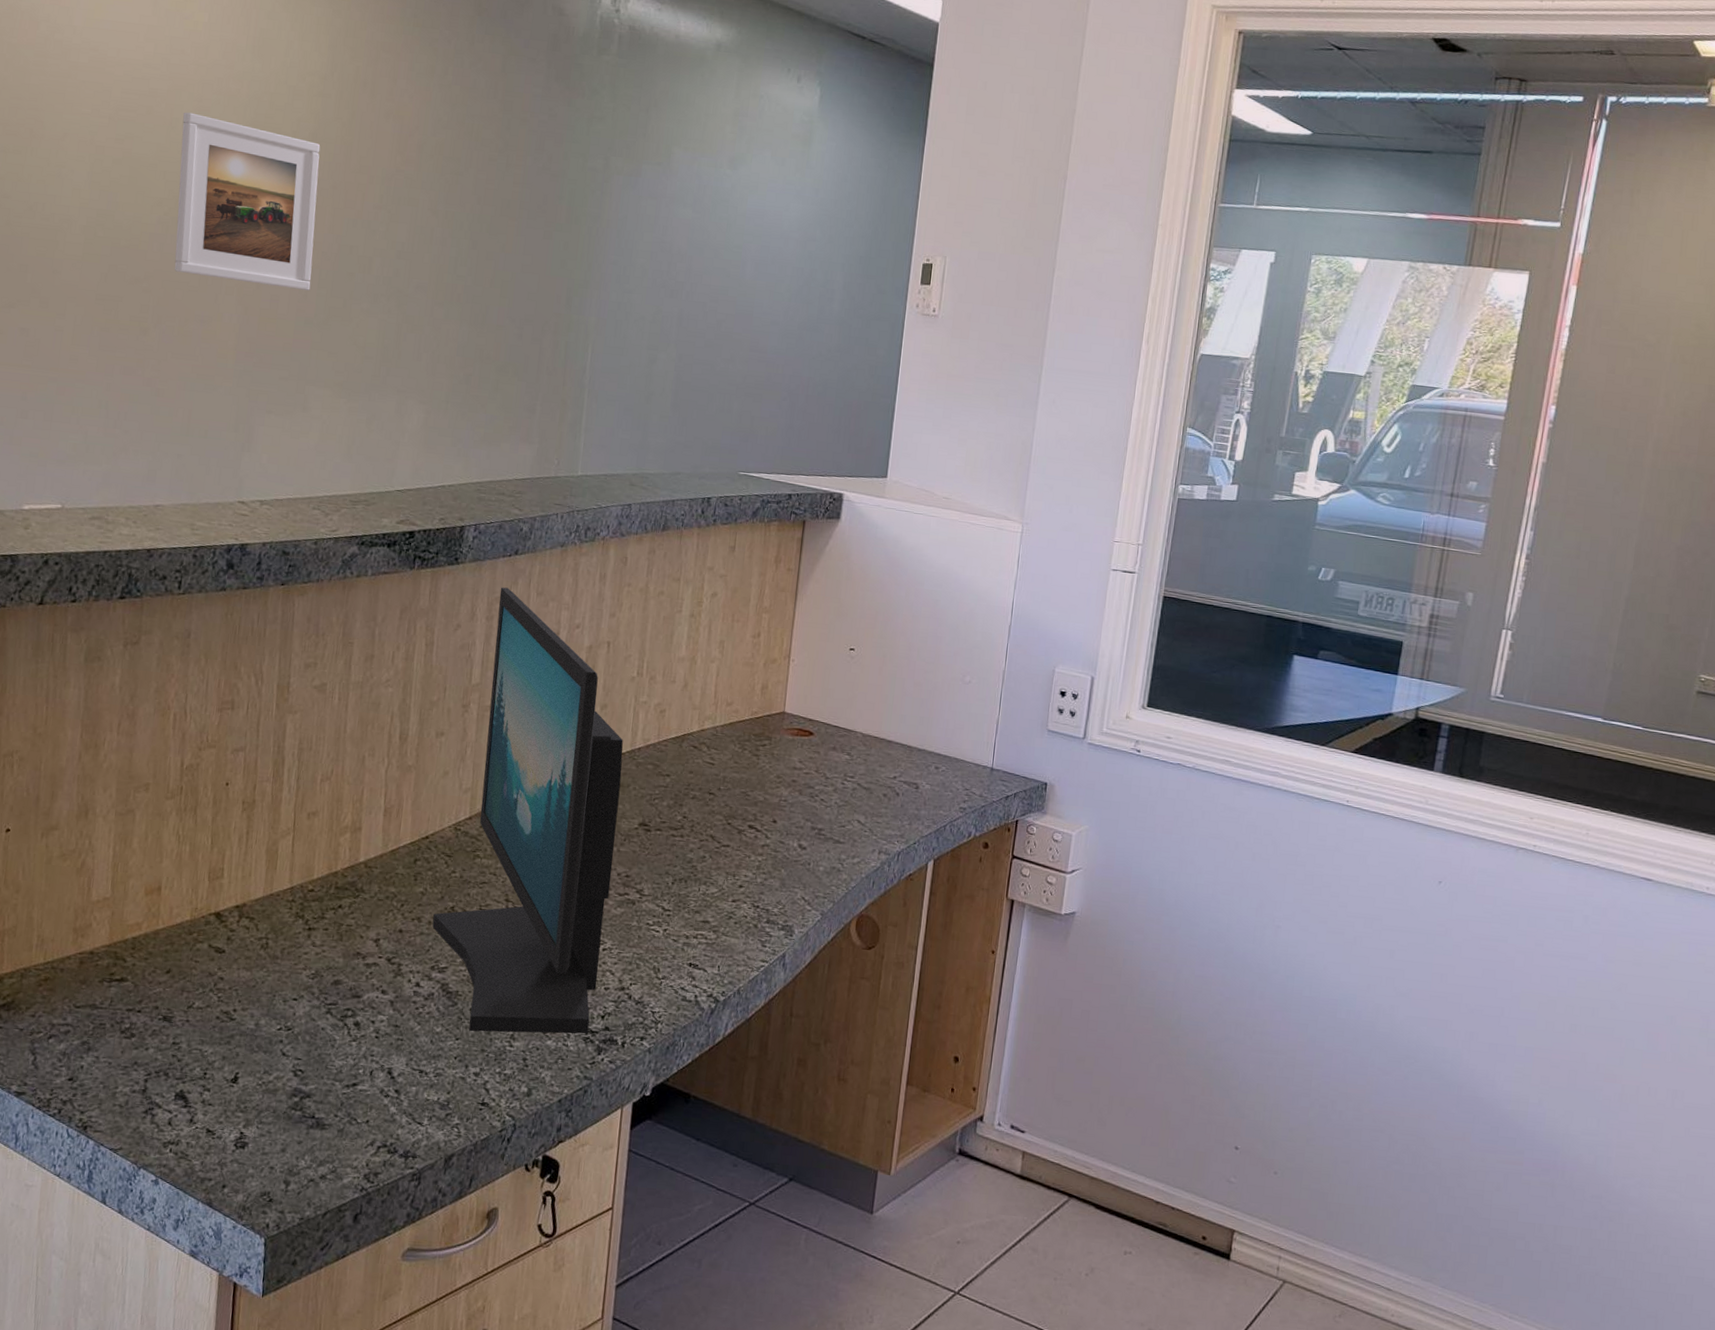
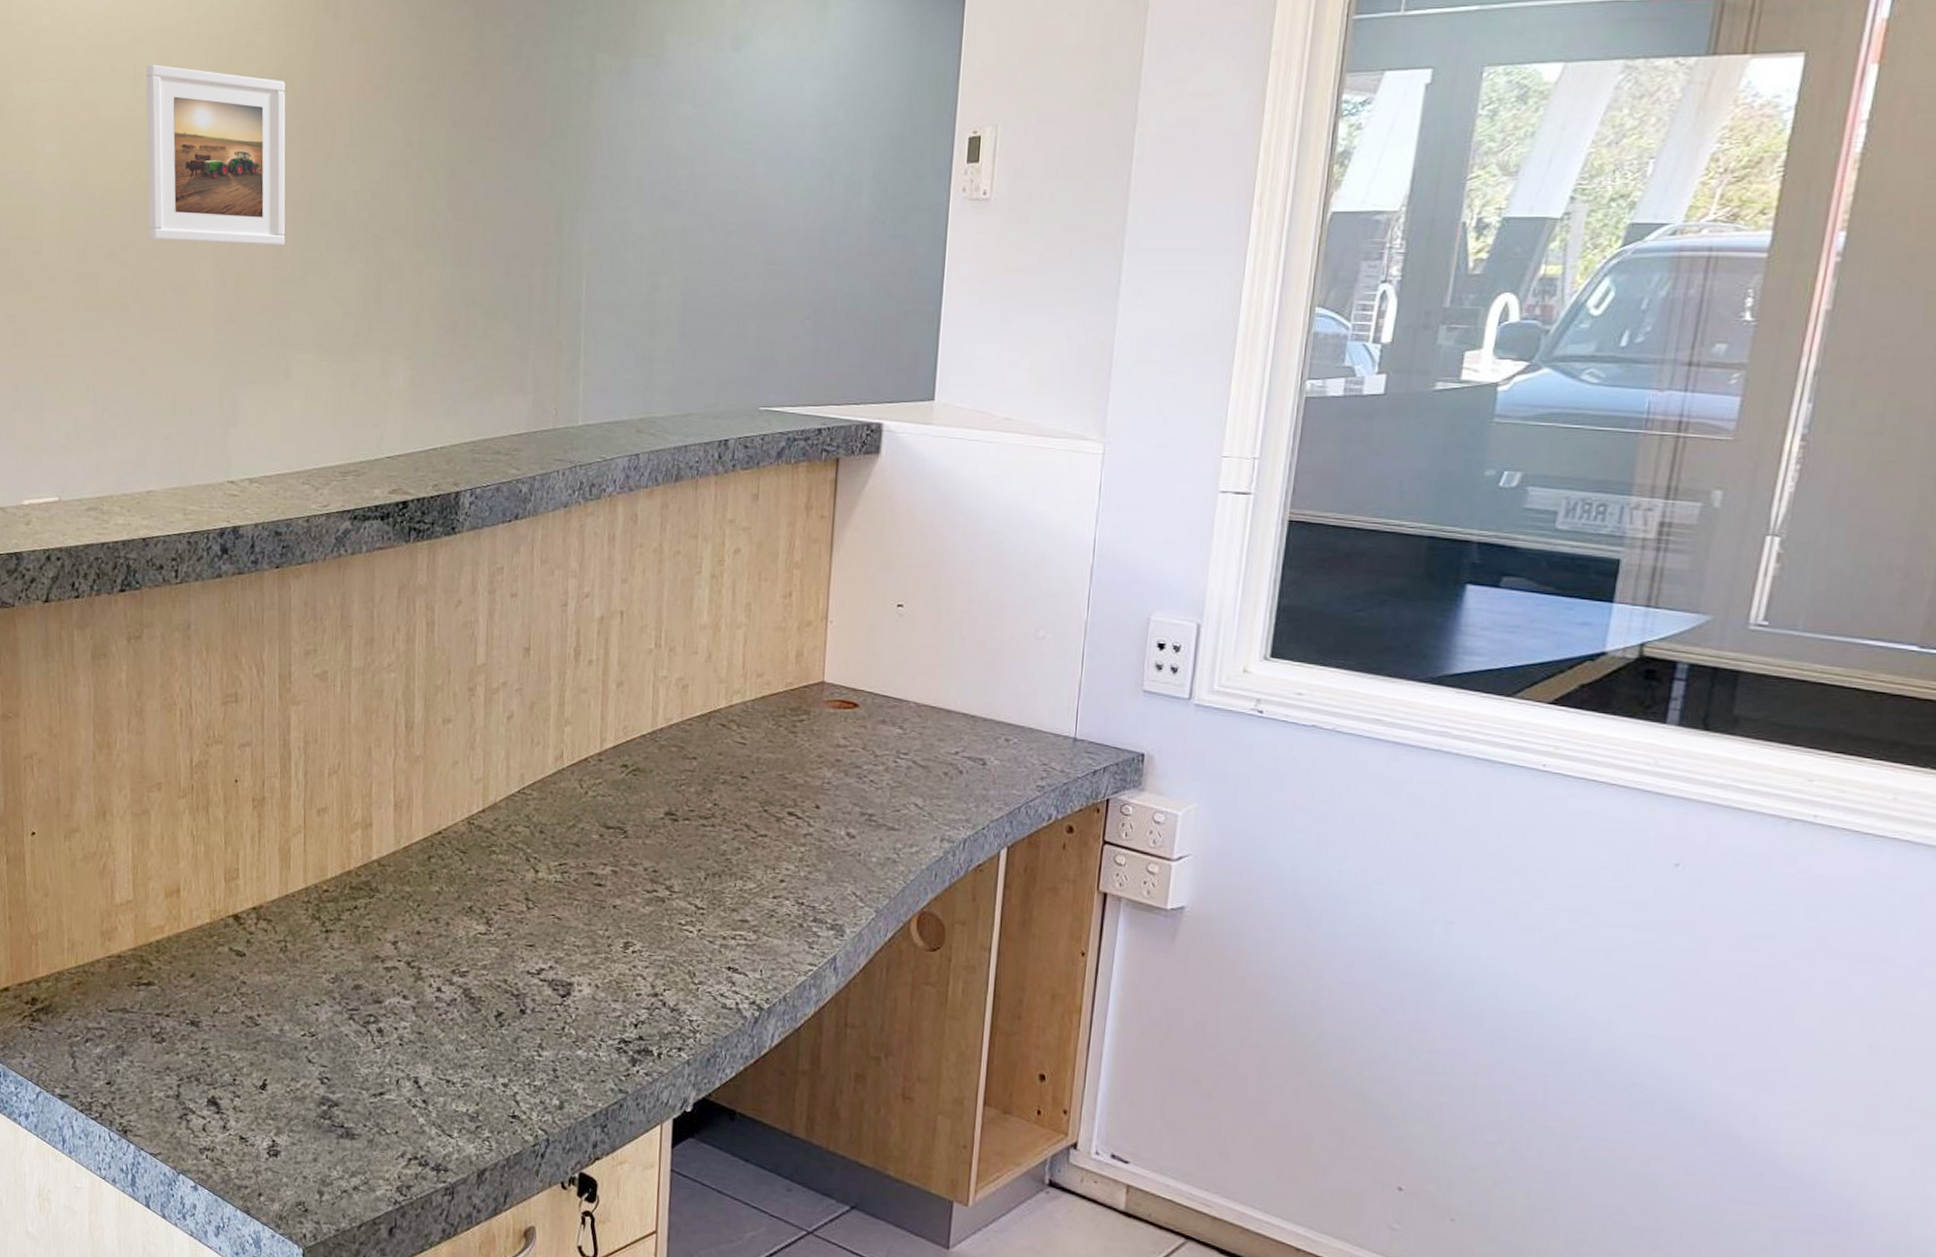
computer monitor: present [432,587,623,1034] -> none [450,556,644,1044]

